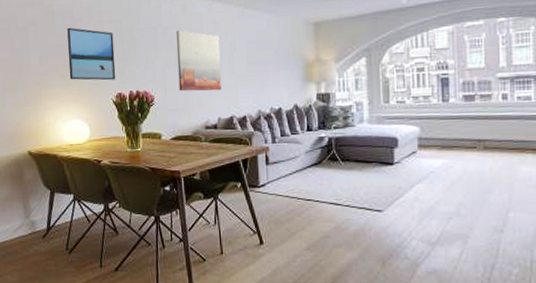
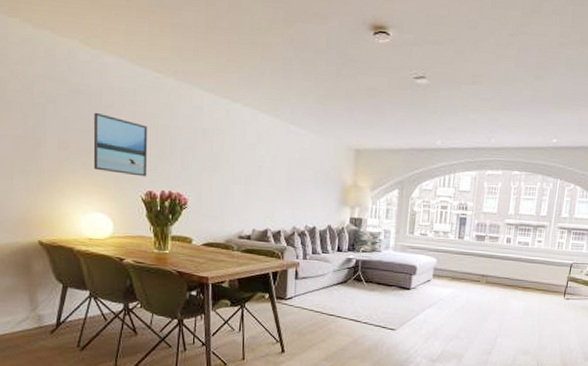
wall art: present [176,30,222,92] -> none [215,135,262,203]

